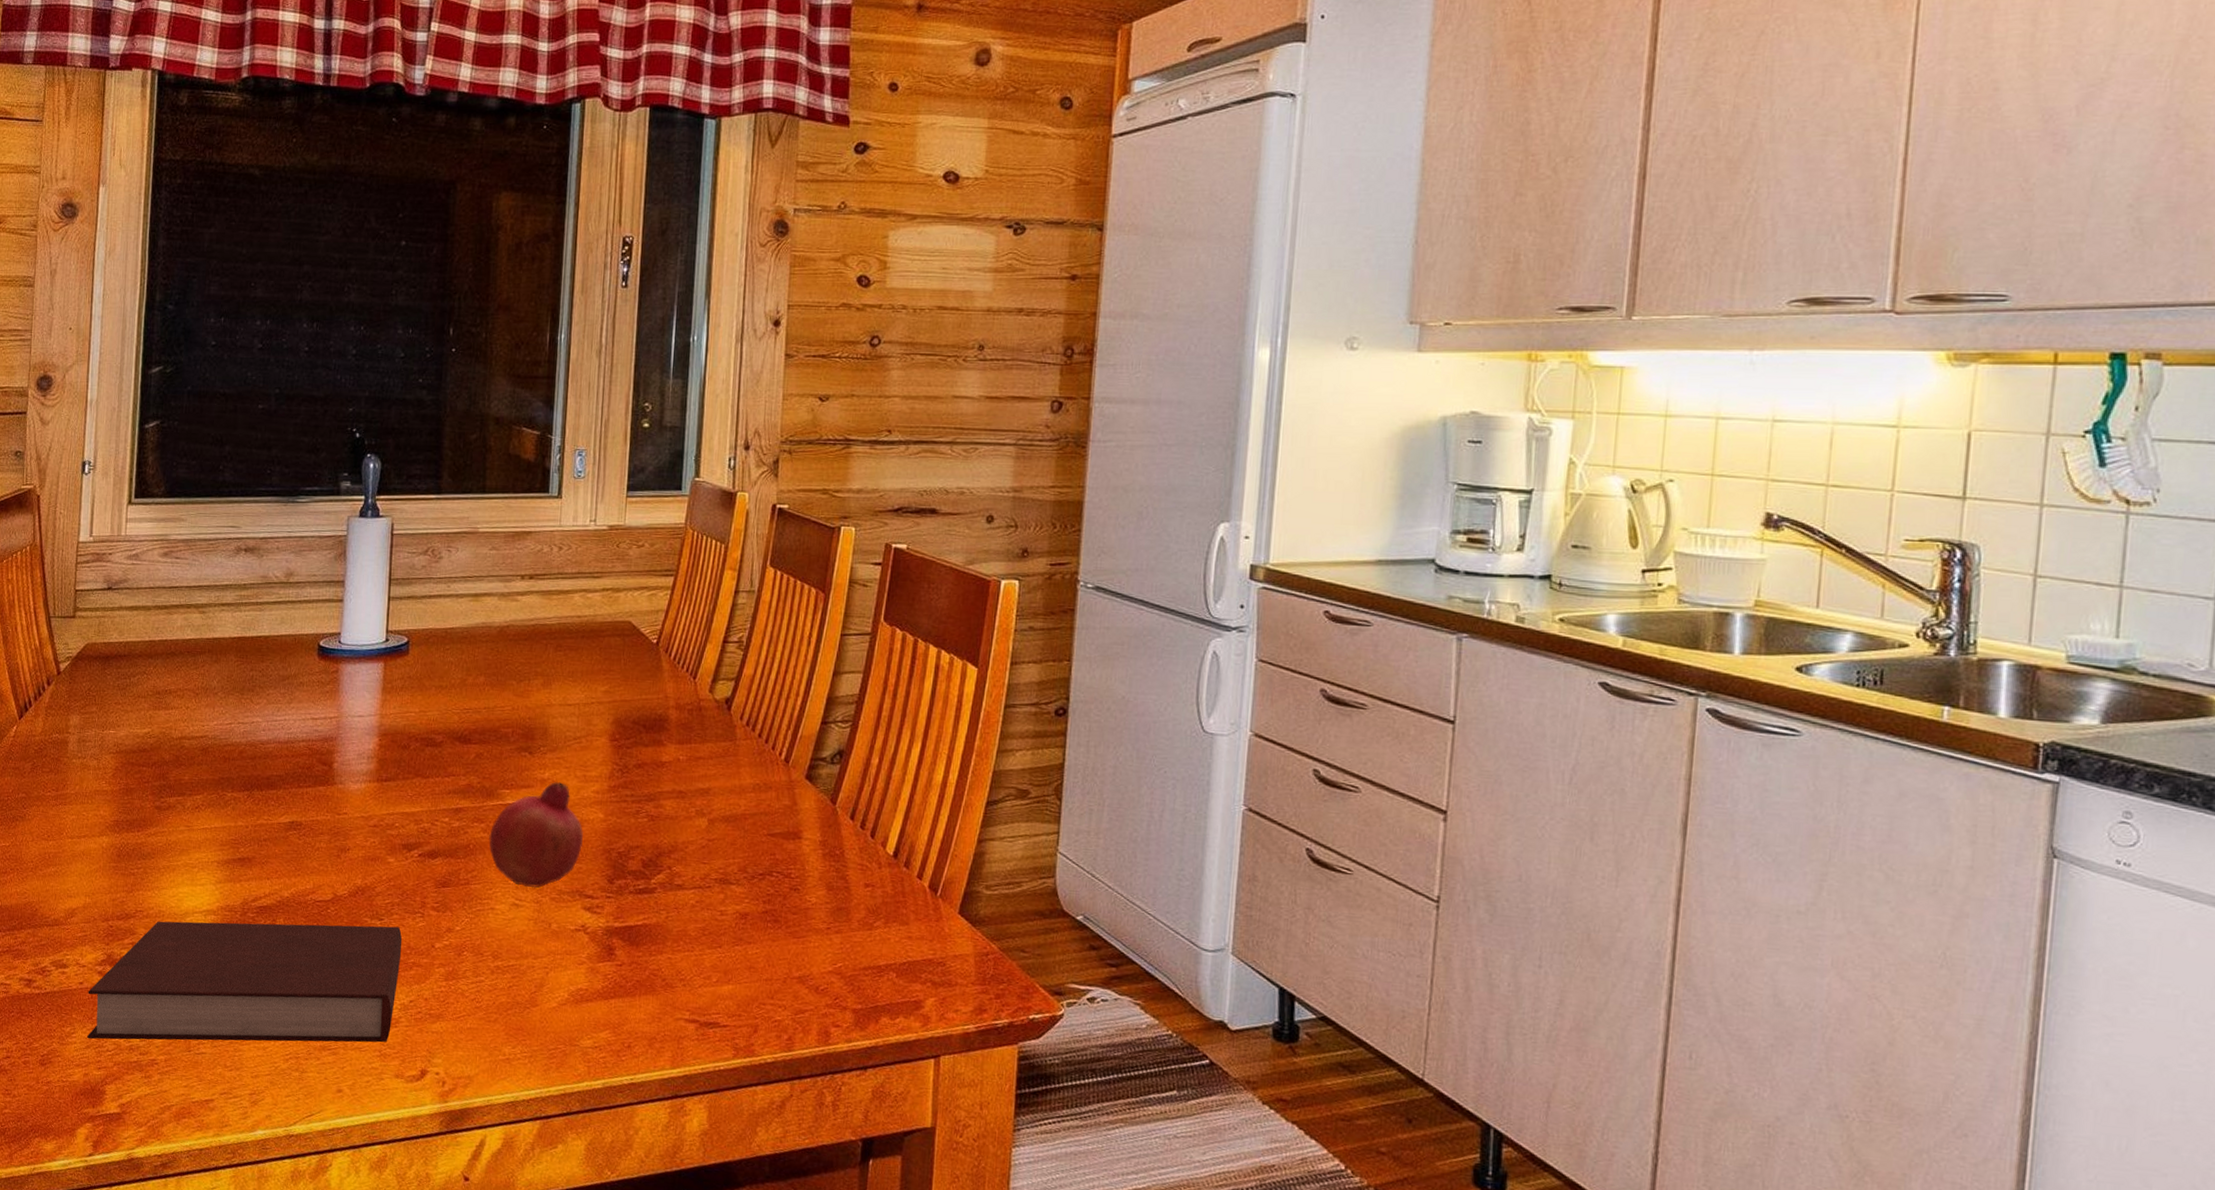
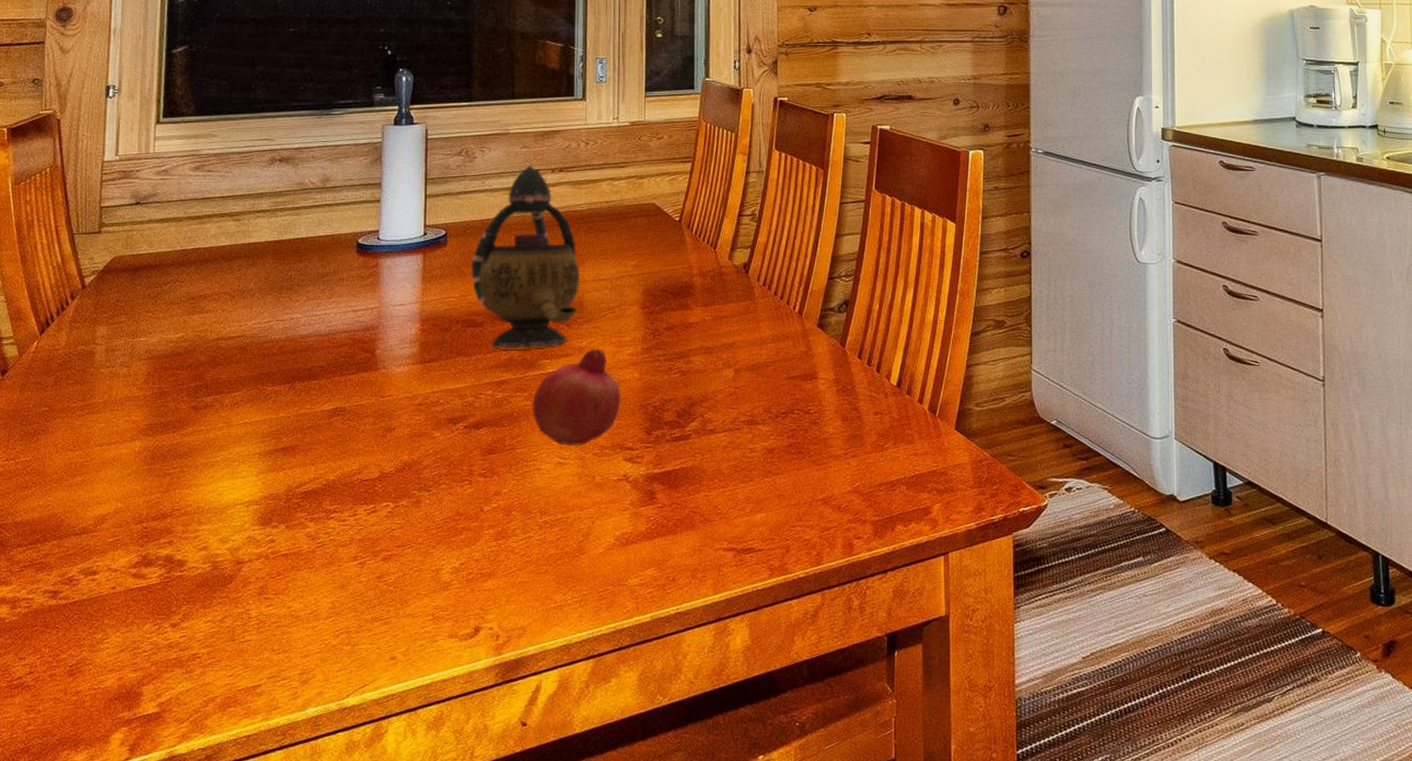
notebook: present [87,921,403,1043] -> none [121,496,451,643]
teapot: none [432,569,547,776] -> present [471,165,581,349]

